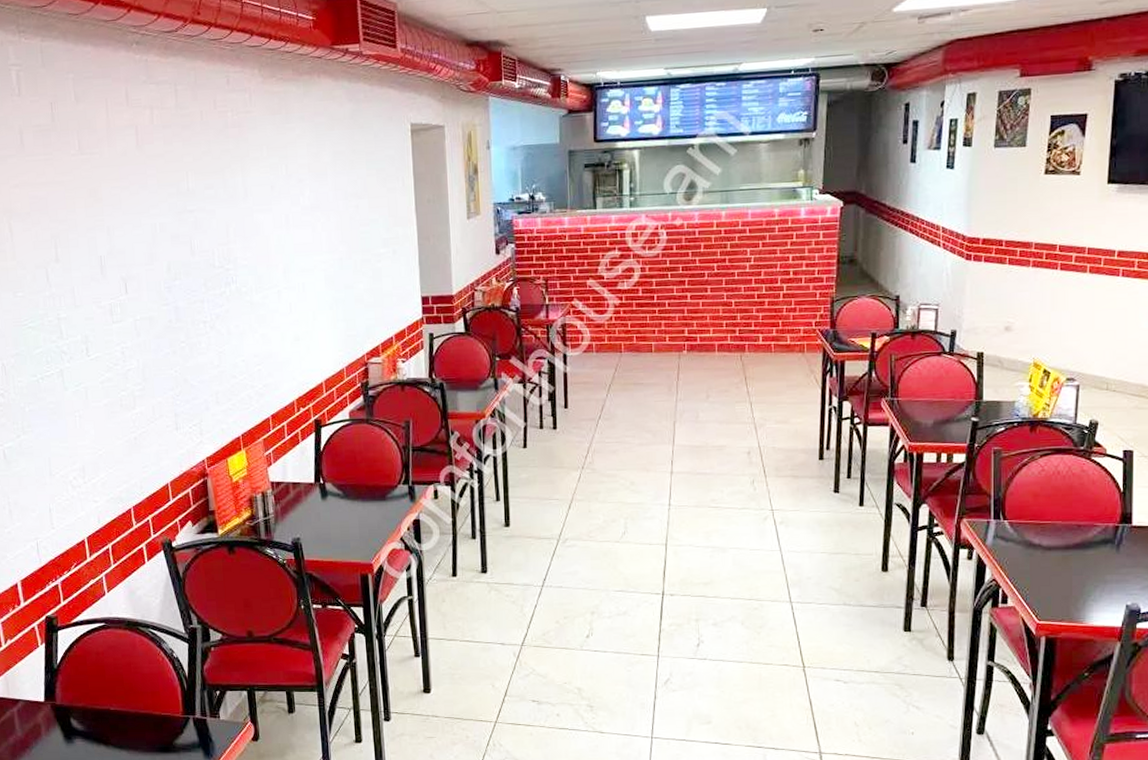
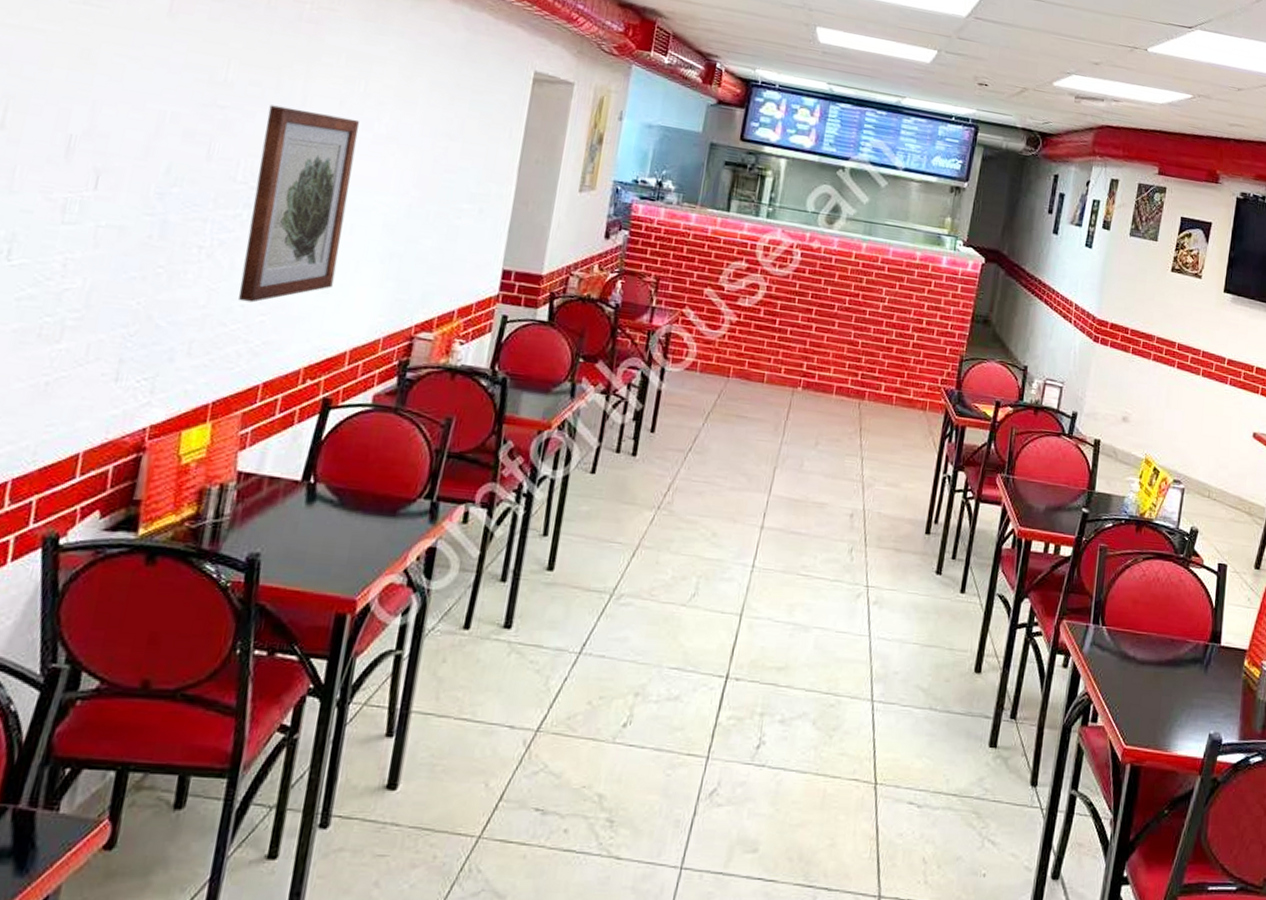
wall art: none [223,198,301,357] -> present [238,105,360,303]

